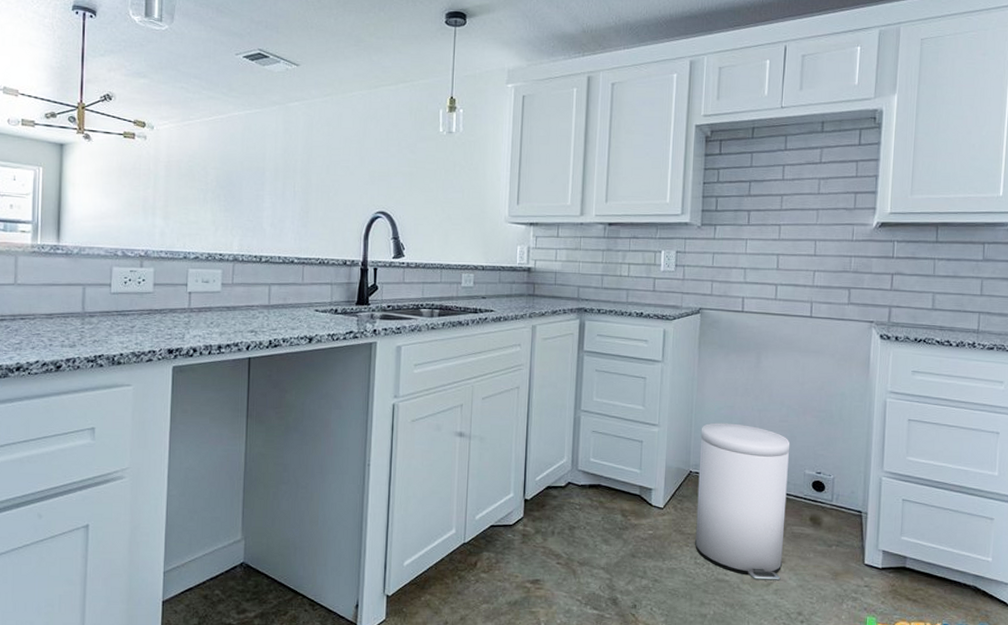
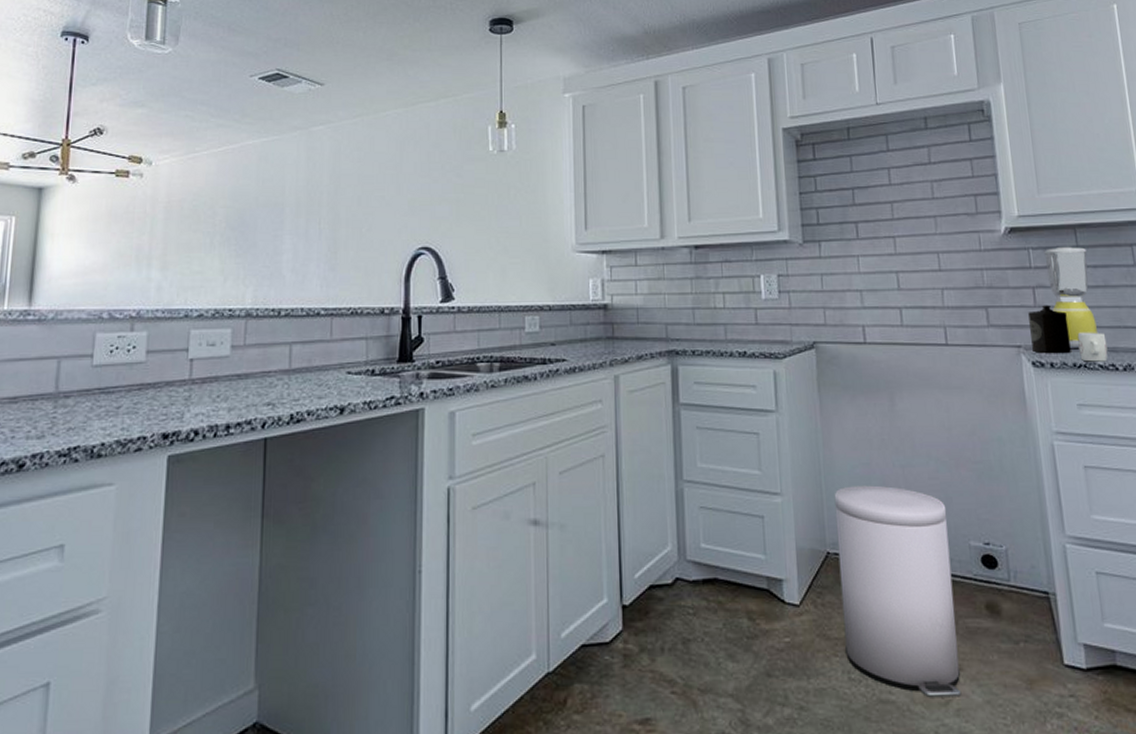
canister: none [882,289,917,330] -> present [1028,305,1071,354]
blender: none [905,241,944,326] -> present [1044,246,1099,348]
mug: none [921,313,947,338] -> present [1077,332,1108,362]

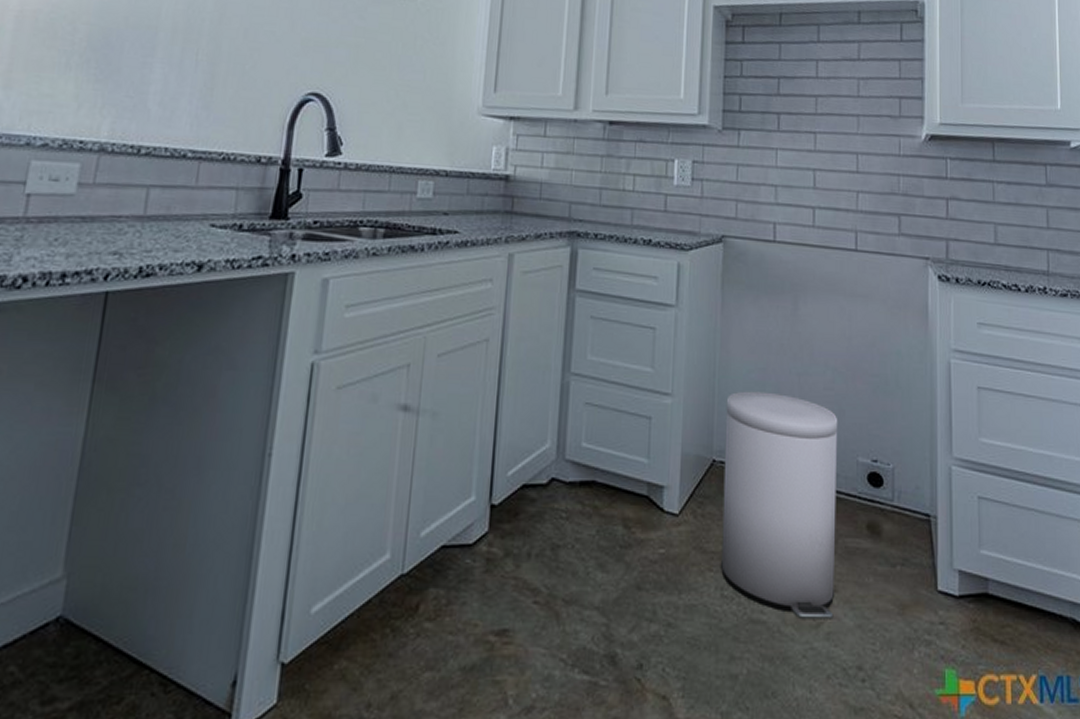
canister: present [1028,305,1071,354] -> none [940,217,977,270]
blender: present [1044,246,1099,348] -> none [961,159,1005,265]
mug: present [1077,332,1108,362] -> none [985,249,1012,281]

